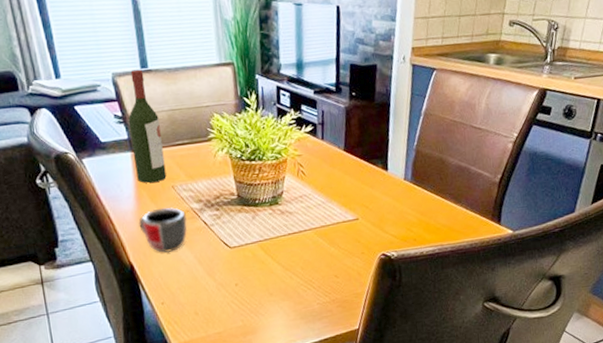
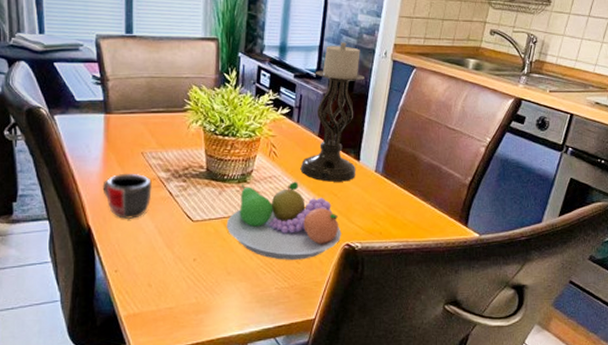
wine bottle: present [128,69,167,183] -> none [106,34,137,146]
fruit bowl: none [263,198,377,276] -> present [226,181,342,260]
candle holder: none [329,51,386,195] -> present [300,42,364,182]

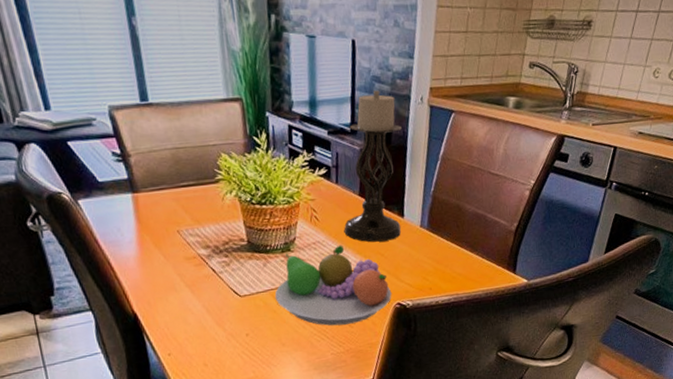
mug: present [102,174,153,219] -> none [141,253,195,302]

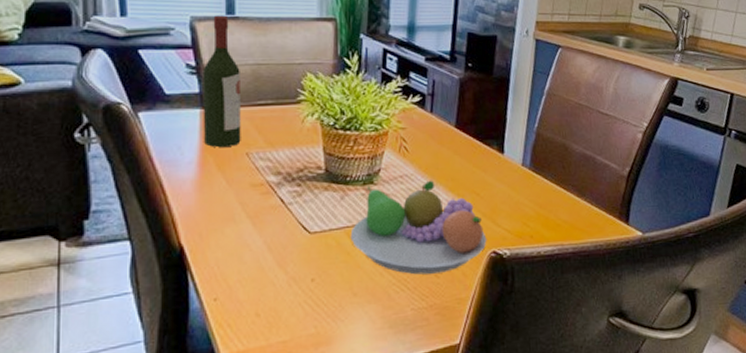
wine bottle: none [127,102,171,227] -> present [202,15,241,147]
candle holder: present [344,90,402,242] -> none [436,20,505,179]

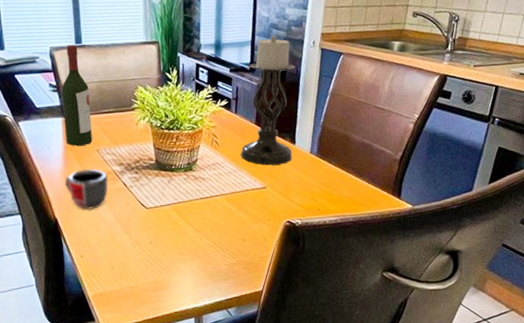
mug: none [198,179,261,234] -> present [65,169,109,210]
fruit bowl: present [350,180,487,275] -> none [176,166,283,239]
candle holder: none [436,20,505,179] -> present [240,35,295,165]

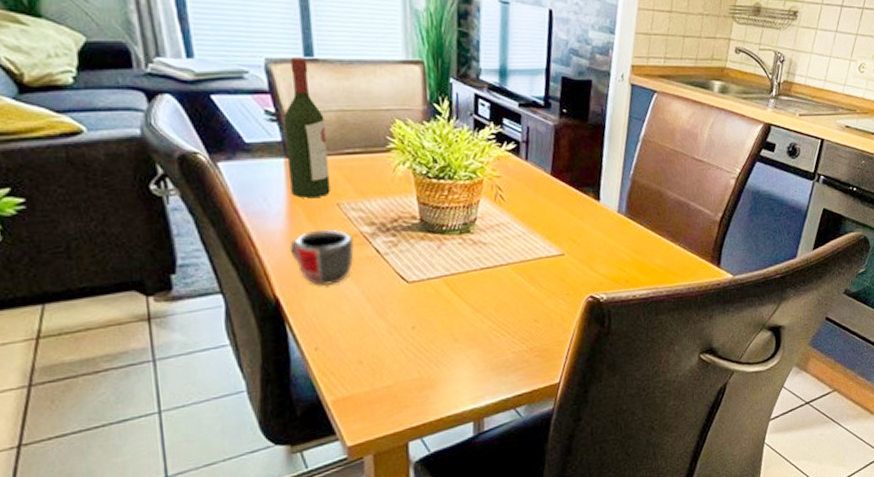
candle holder: present [240,35,295,165] -> none [532,64,600,227]

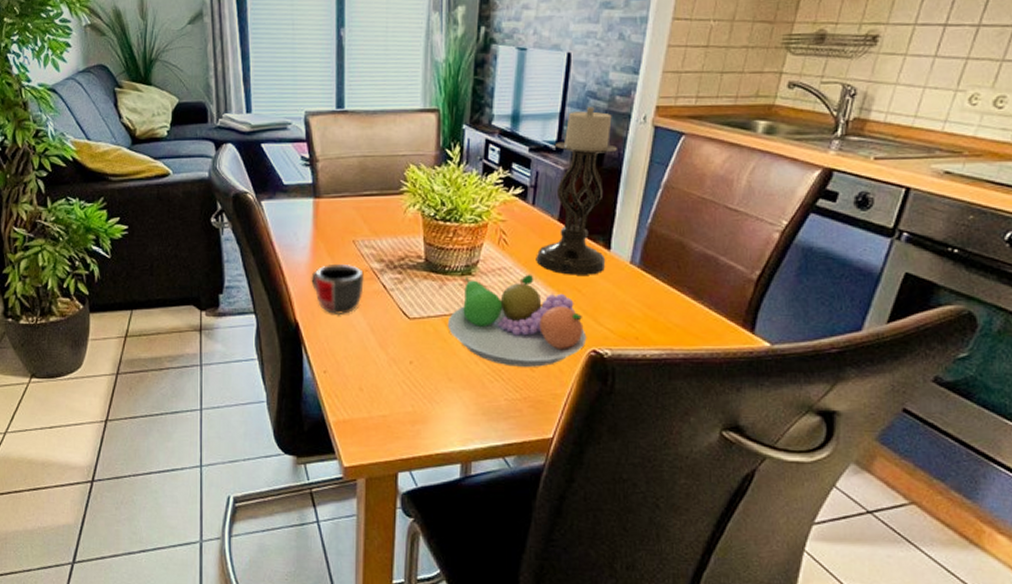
wine bottle: present [283,57,331,198] -> none [315,109,348,234]
fruit bowl: none [449,228,584,320] -> present [447,274,587,367]
candle holder: none [532,64,600,227] -> present [536,107,617,275]

